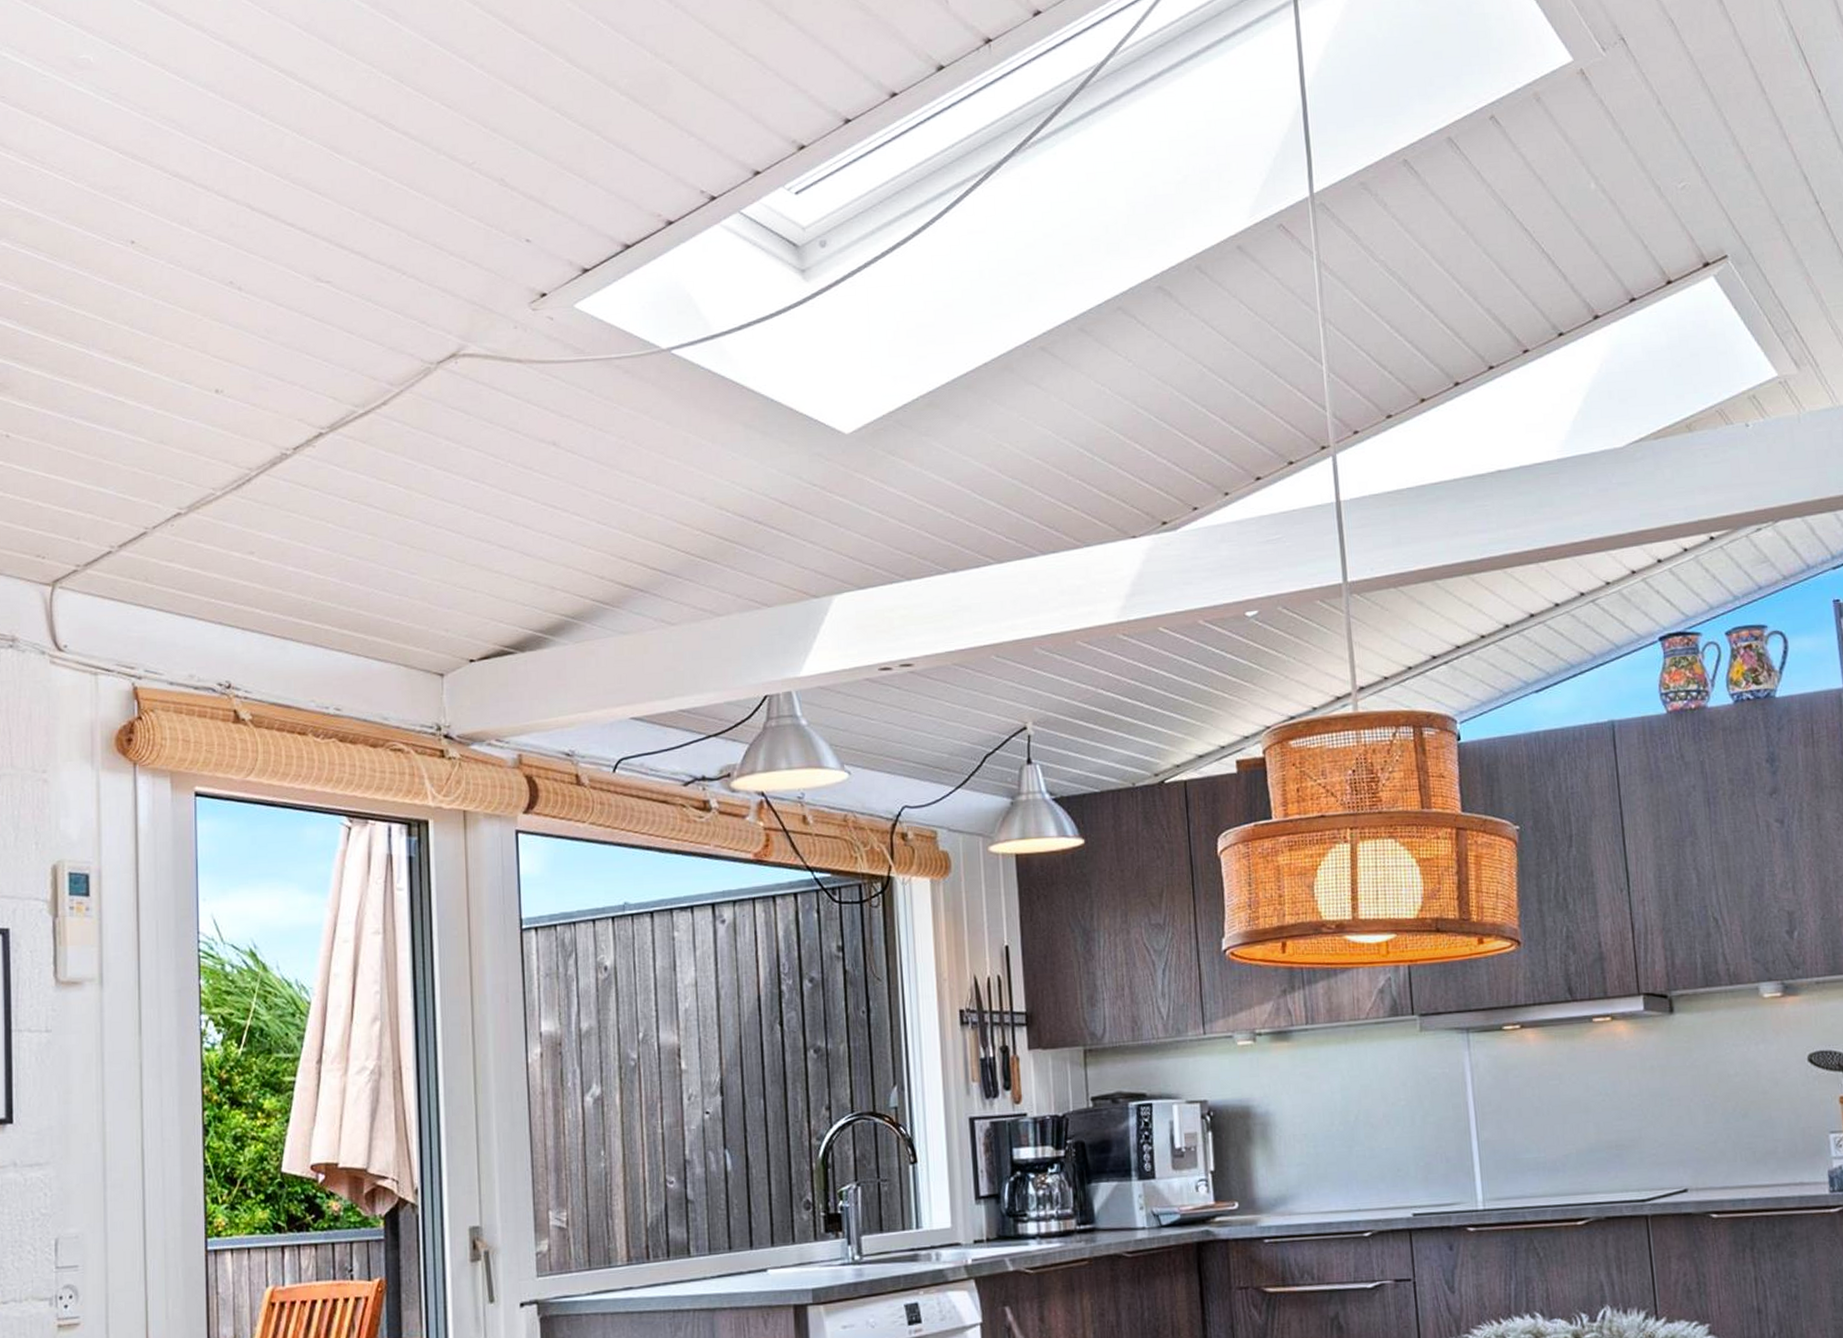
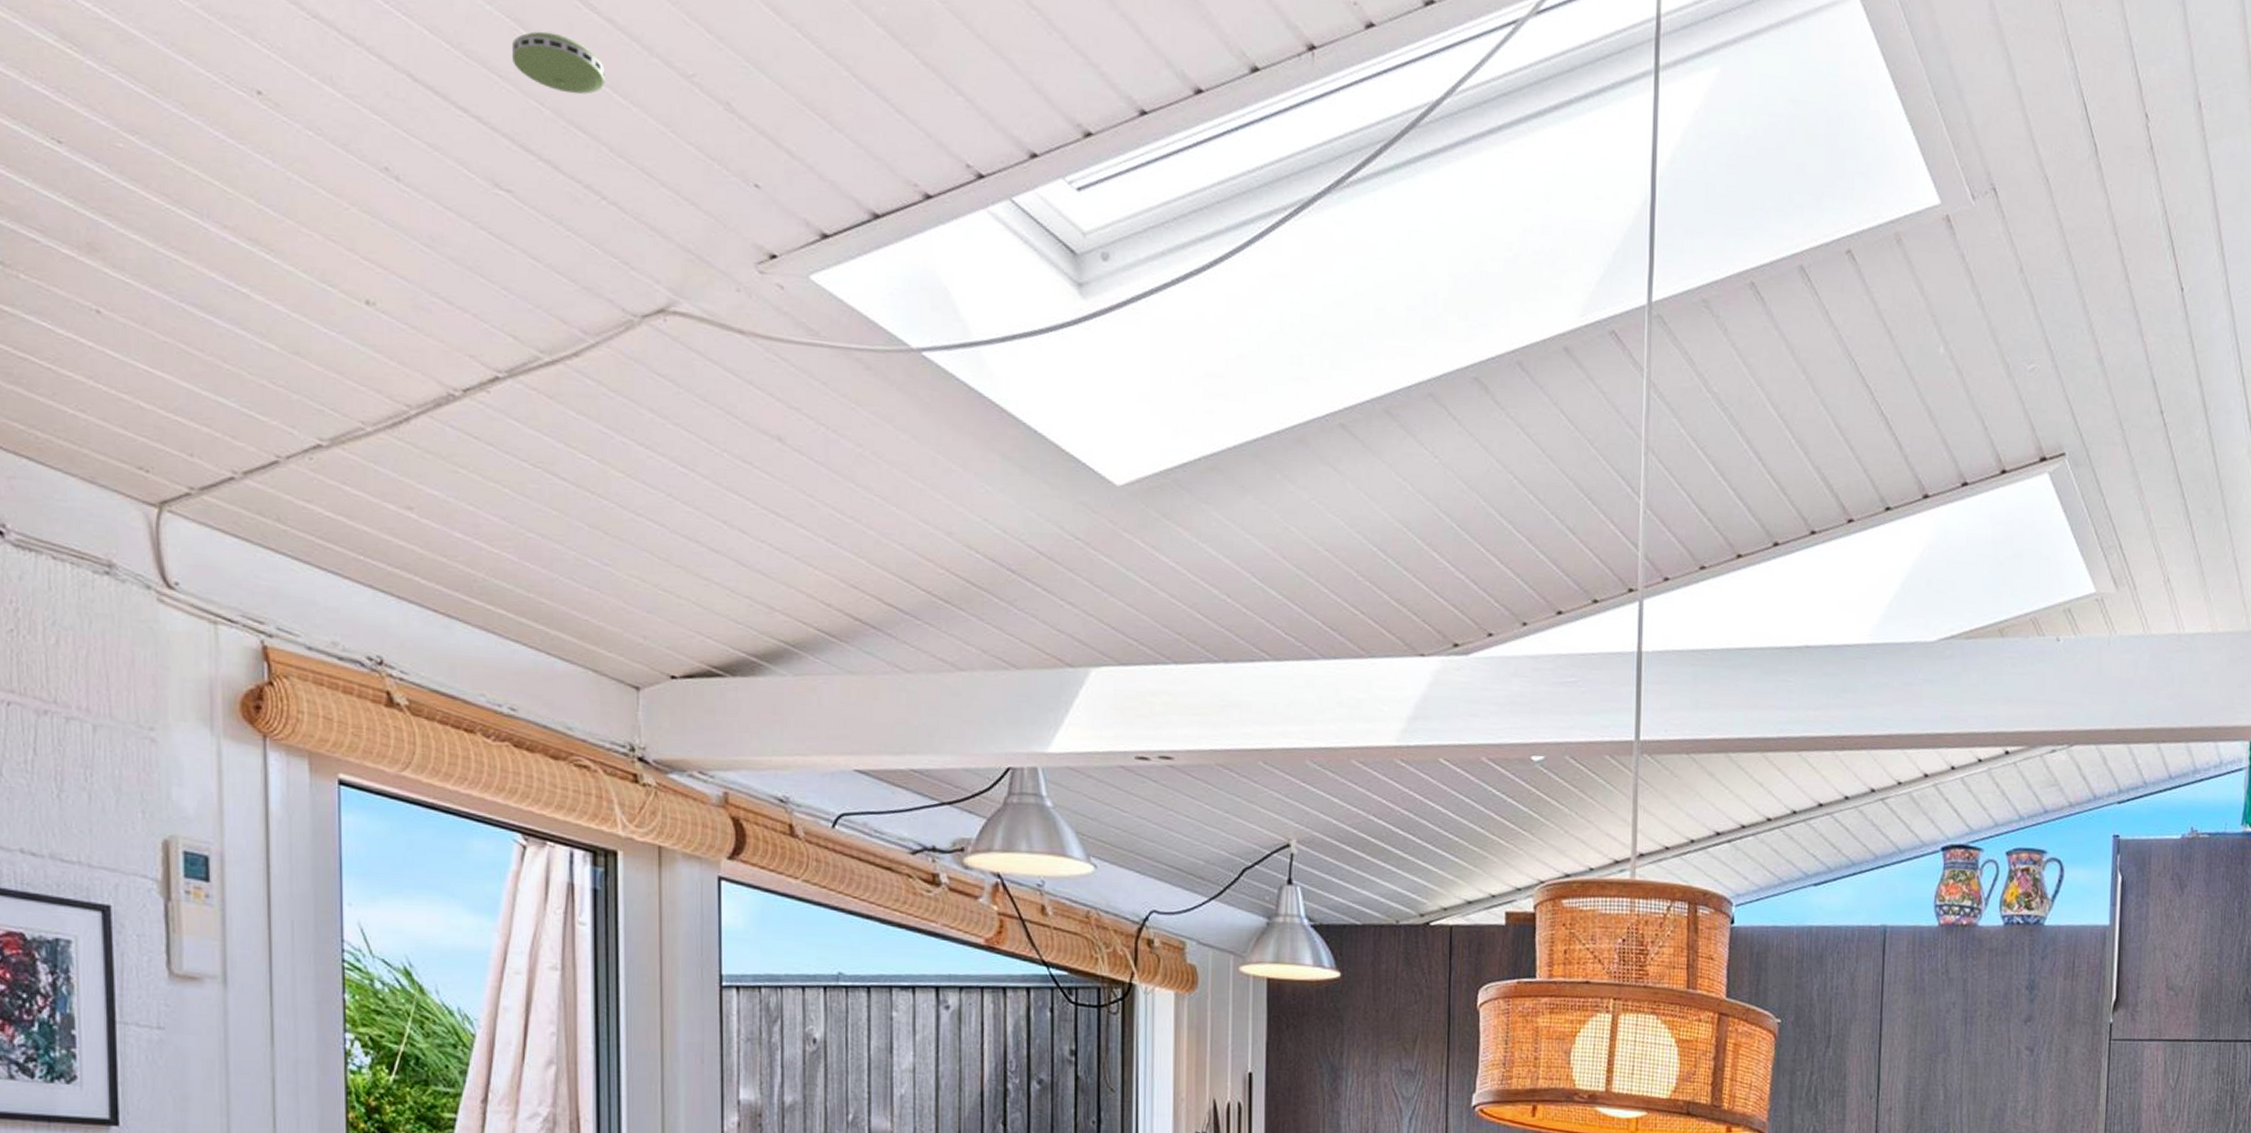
smoke detector: none [329,151,403,196] -> present [512,31,605,95]

